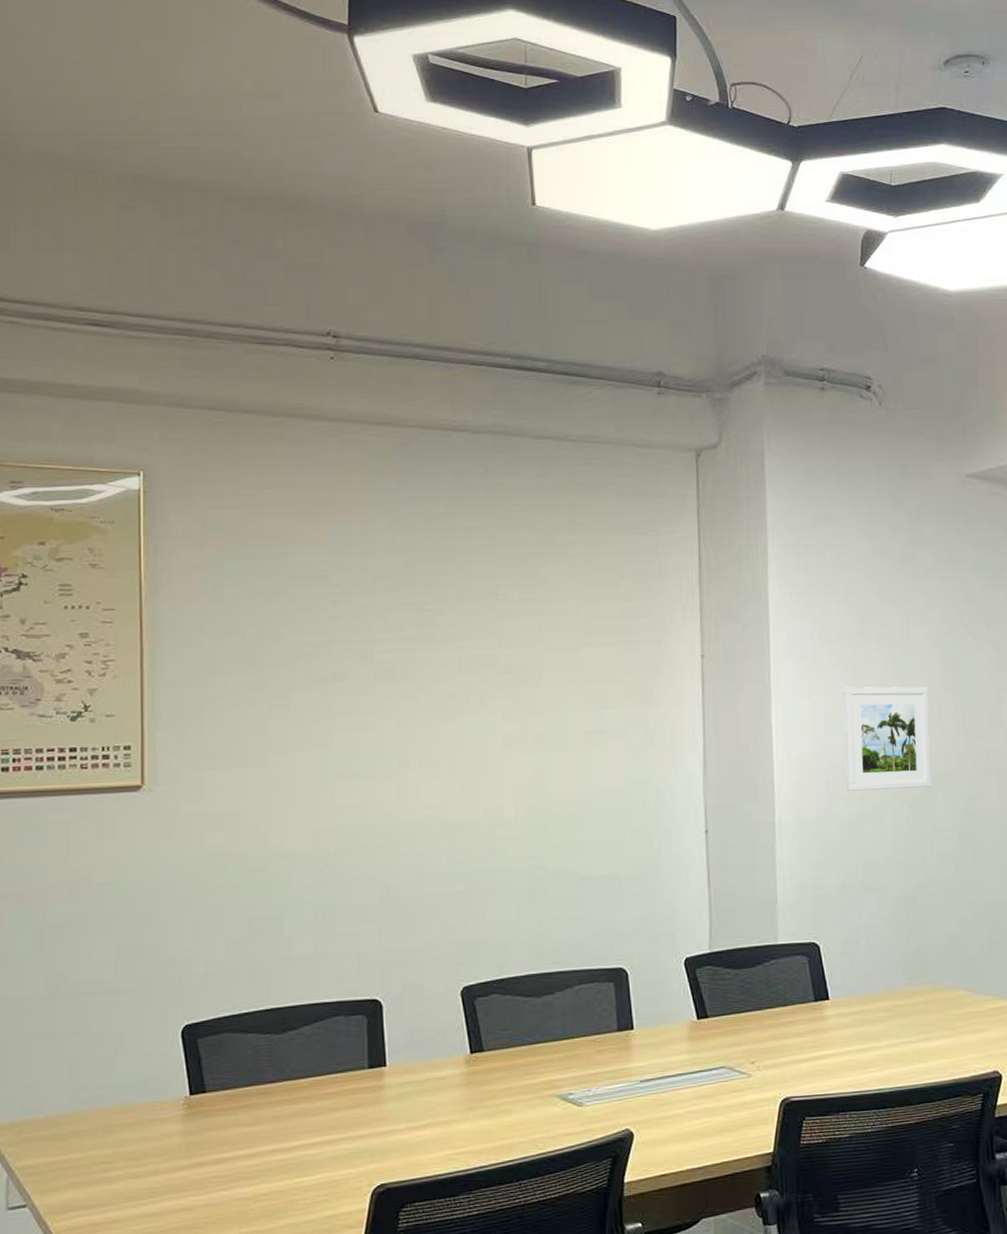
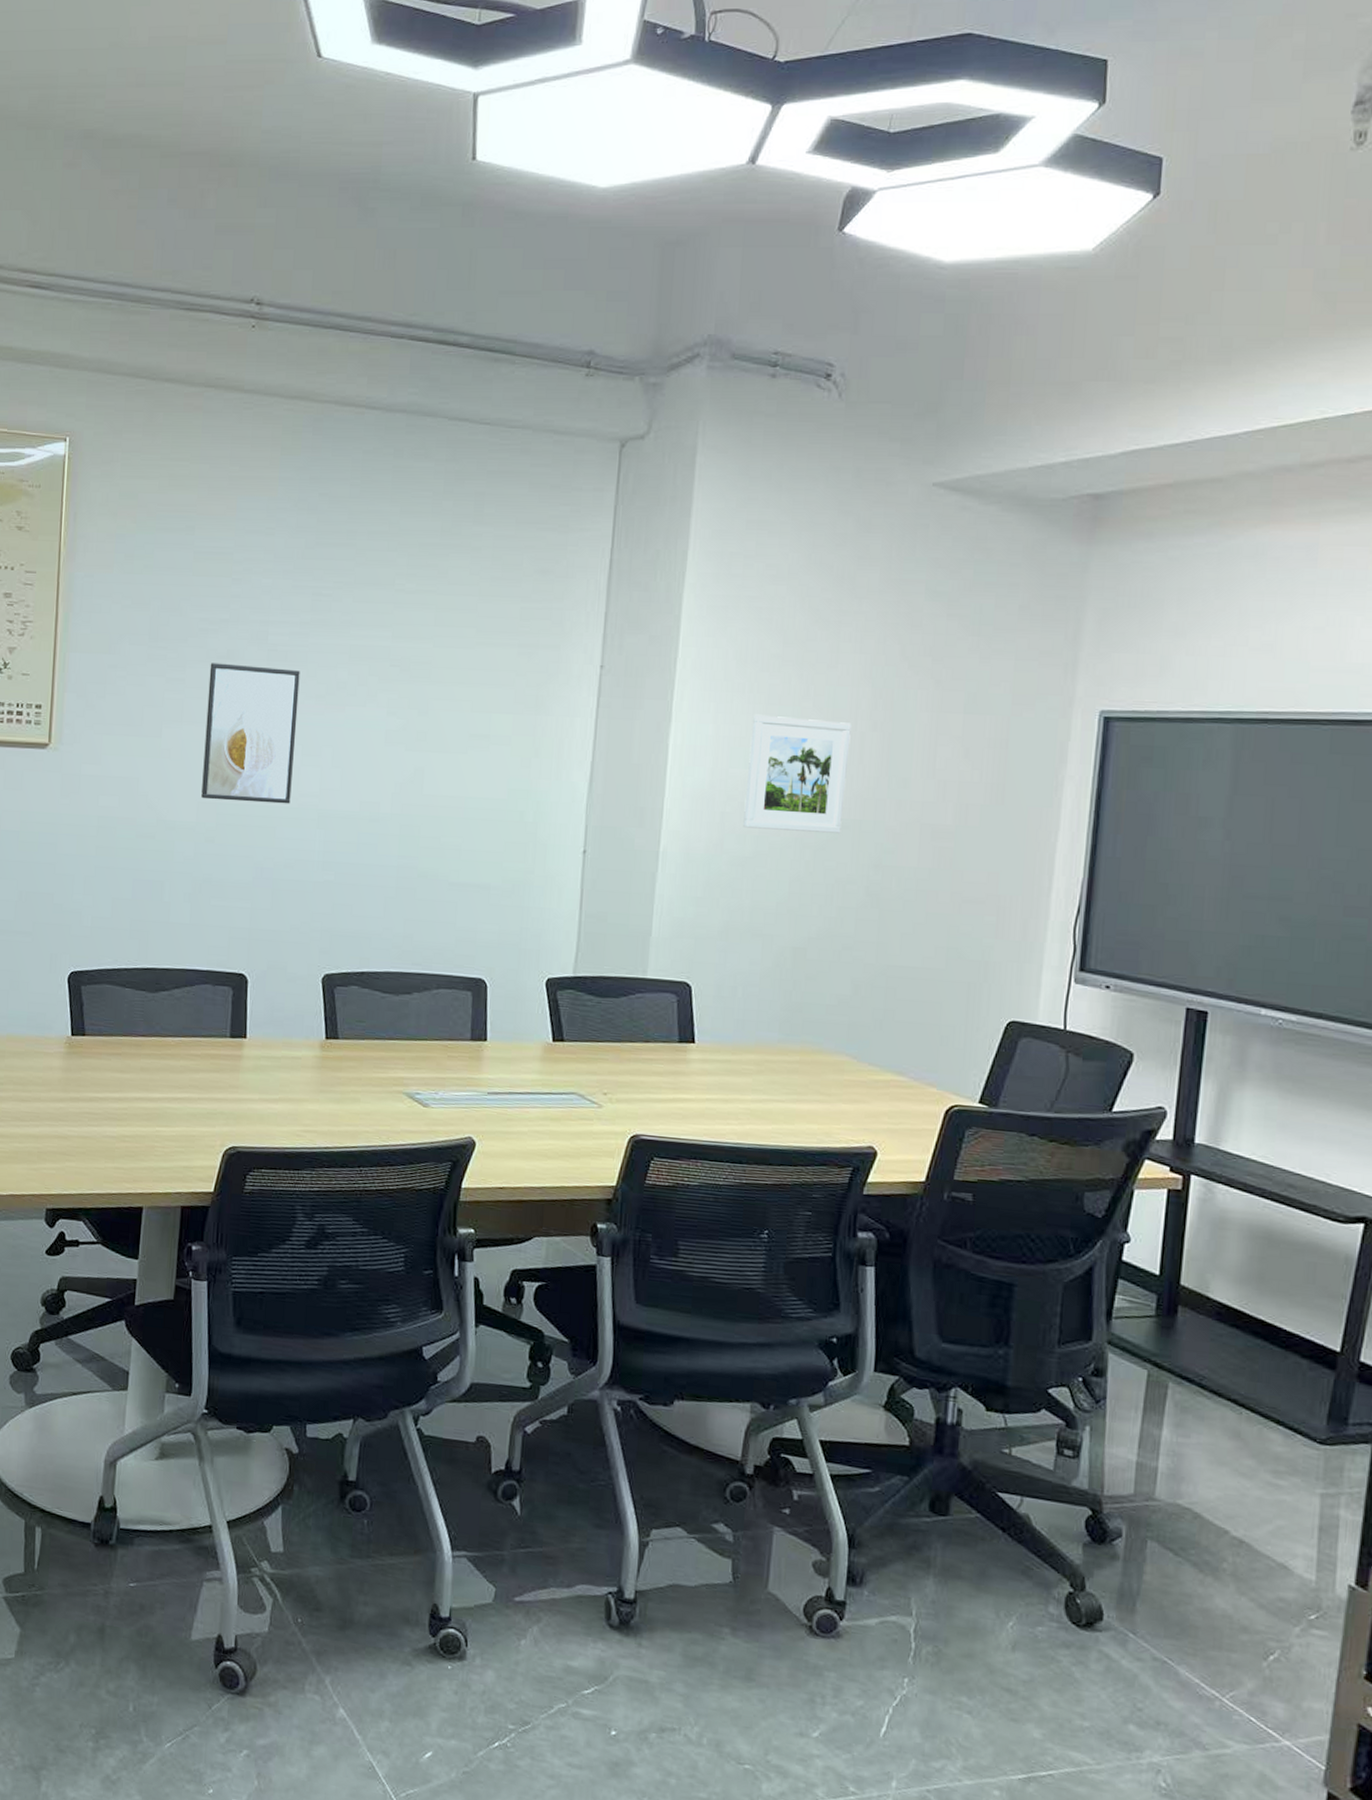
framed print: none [314,685,411,824] -> present [201,663,300,804]

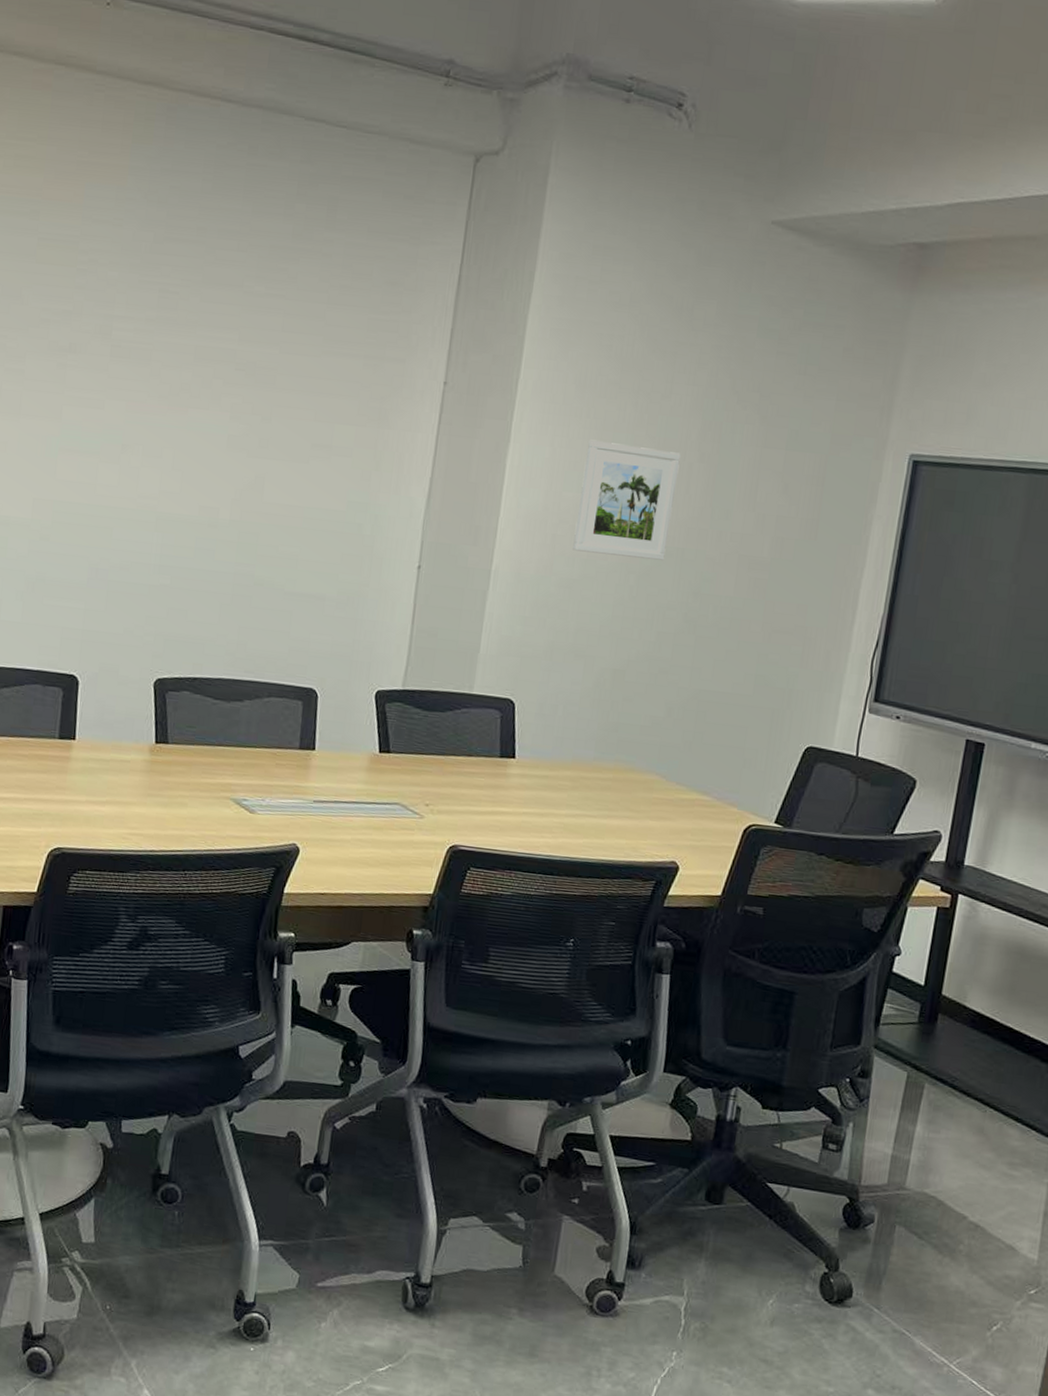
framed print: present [201,663,300,804] -> none [37,355,144,505]

